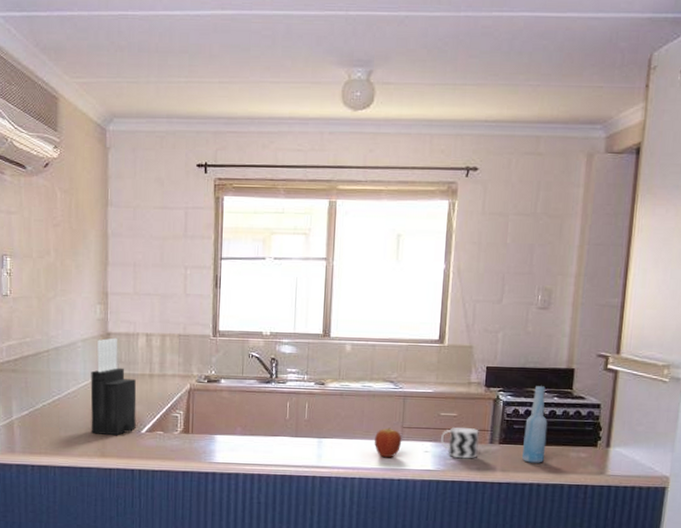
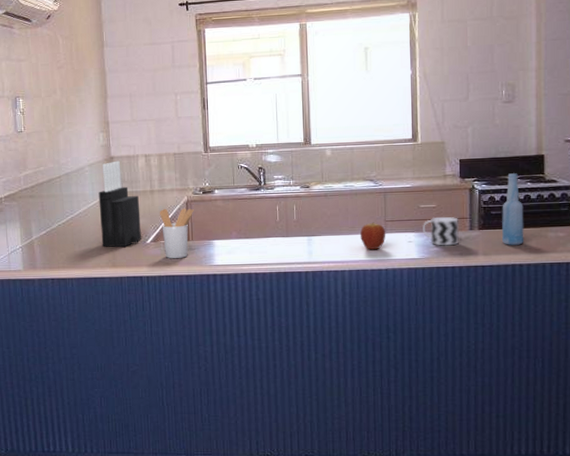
utensil holder: none [158,395,197,452] -> present [160,208,194,258]

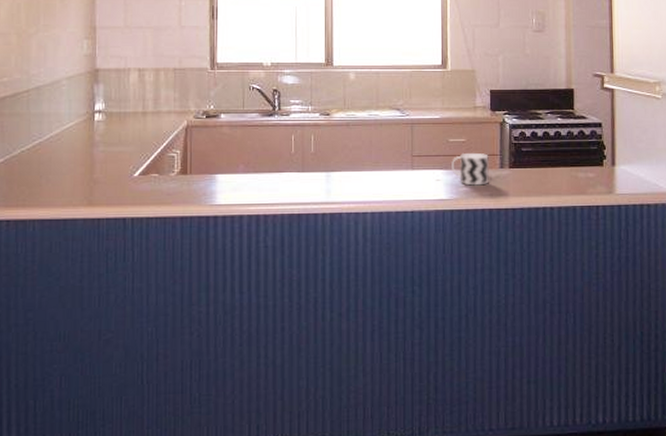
knife block: present [98,160,141,248] -> none [76,74,128,182]
utensil holder: present [160,208,194,258] -> none [153,134,195,196]
fruit: present [360,222,386,250] -> none [385,157,413,189]
bottle: present [502,173,524,245] -> none [532,107,555,186]

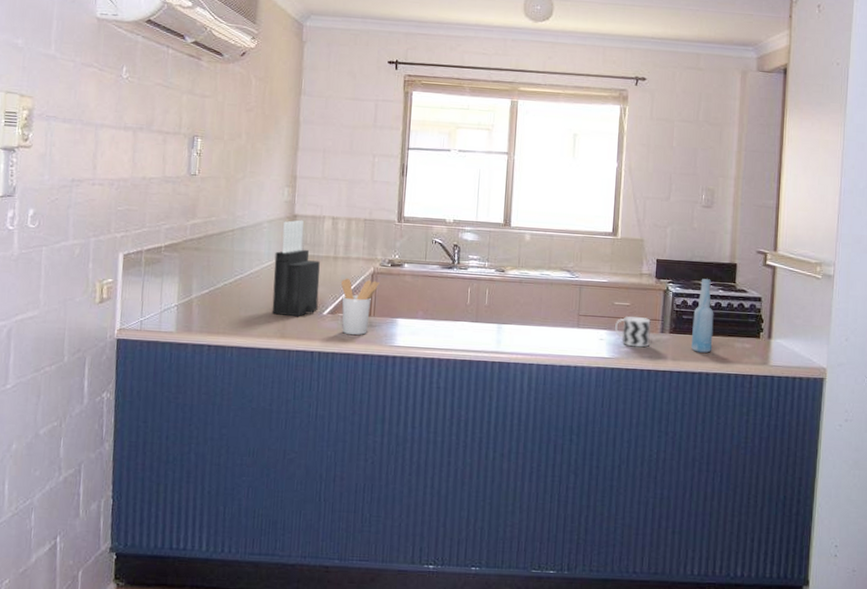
knife block: none [76,74,128,182] -> present [272,220,320,317]
utensil holder: none [153,134,195,196] -> present [341,278,380,335]
bottle: none [532,107,555,186] -> present [691,279,714,353]

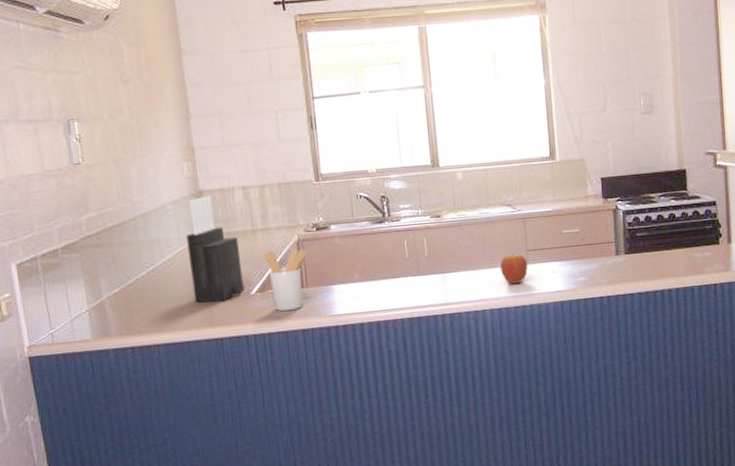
fruit: none [552,315,578,345] -> present [500,252,528,285]
cup: present [615,315,651,348] -> none [567,241,606,275]
bottle: present [691,279,714,353] -> none [647,190,672,270]

